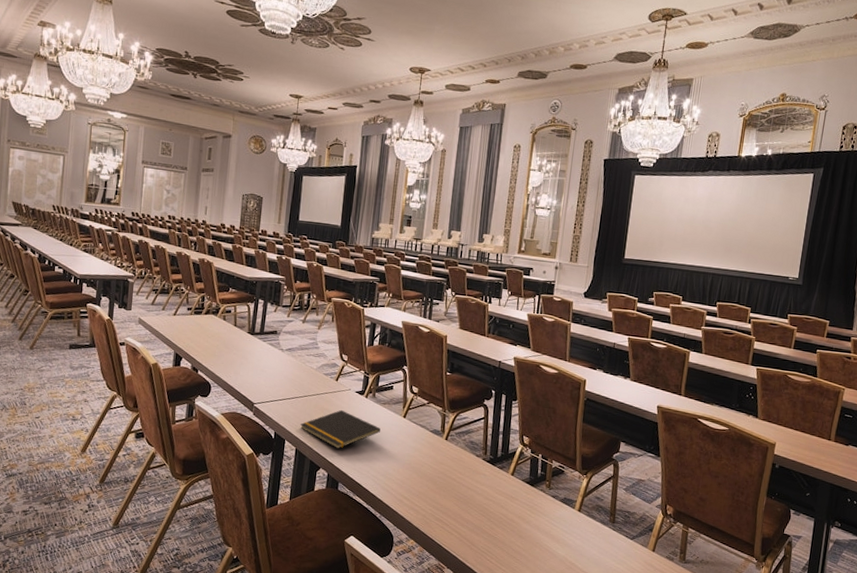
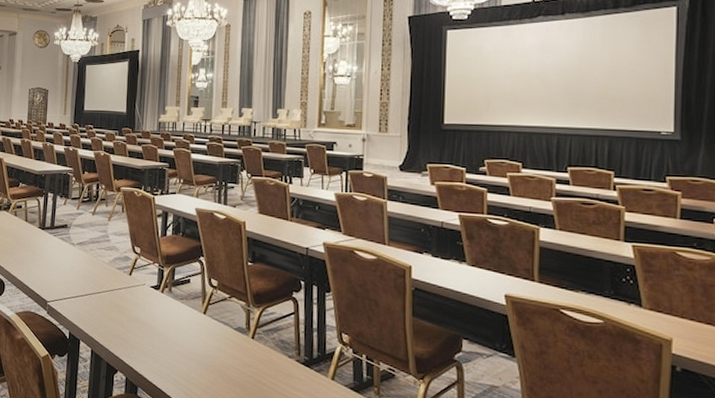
notepad: present [300,409,381,450] -> none [95,306,179,350]

